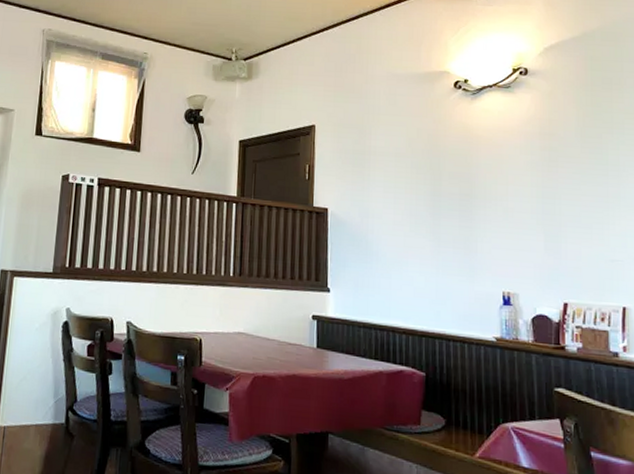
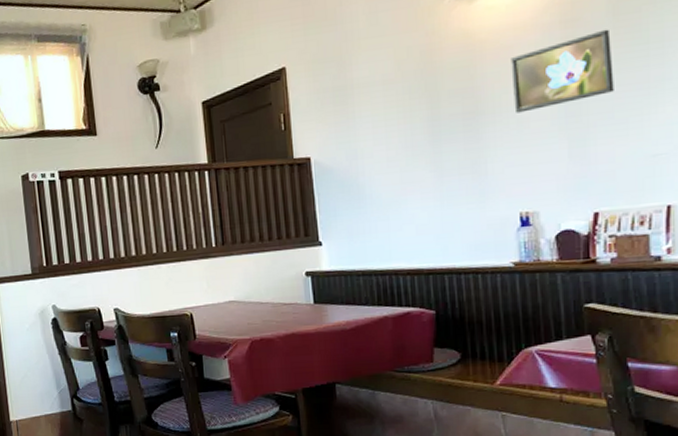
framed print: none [500,146,581,203] -> present [511,29,614,113]

